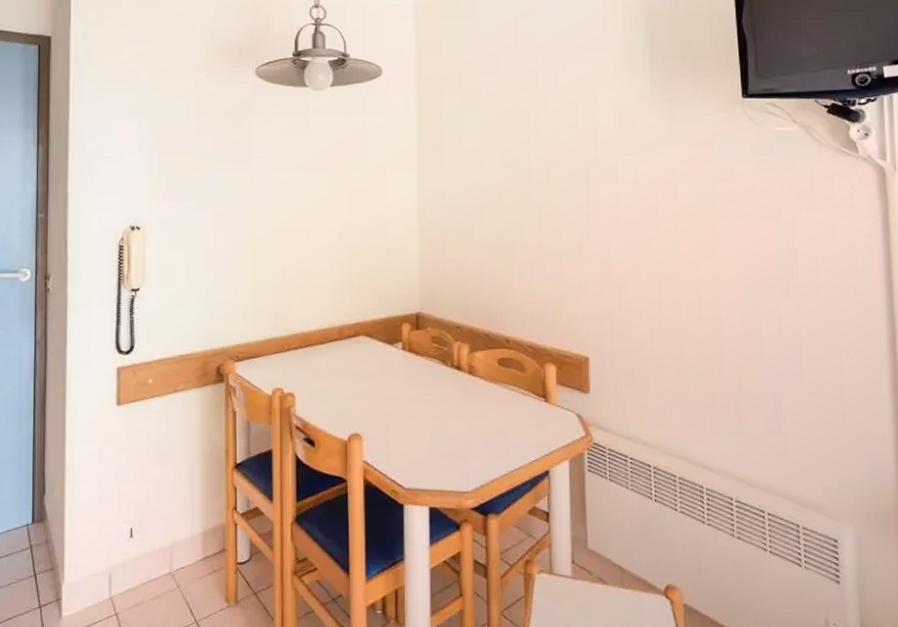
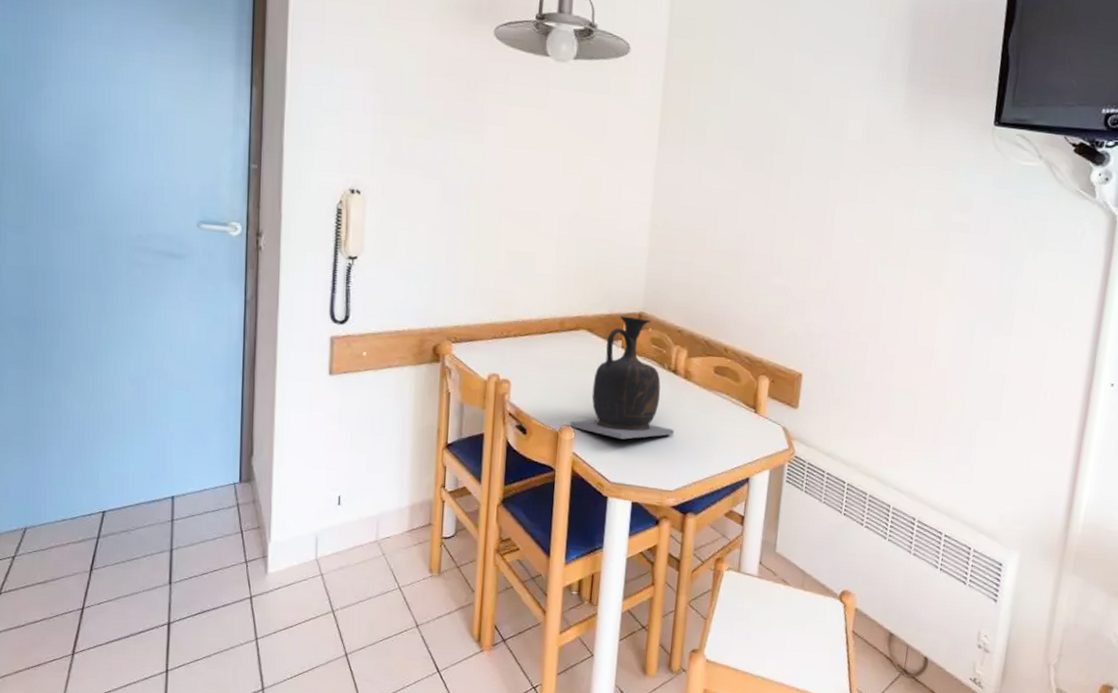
vase: none [358,318,465,442] -> present [570,315,674,440]

